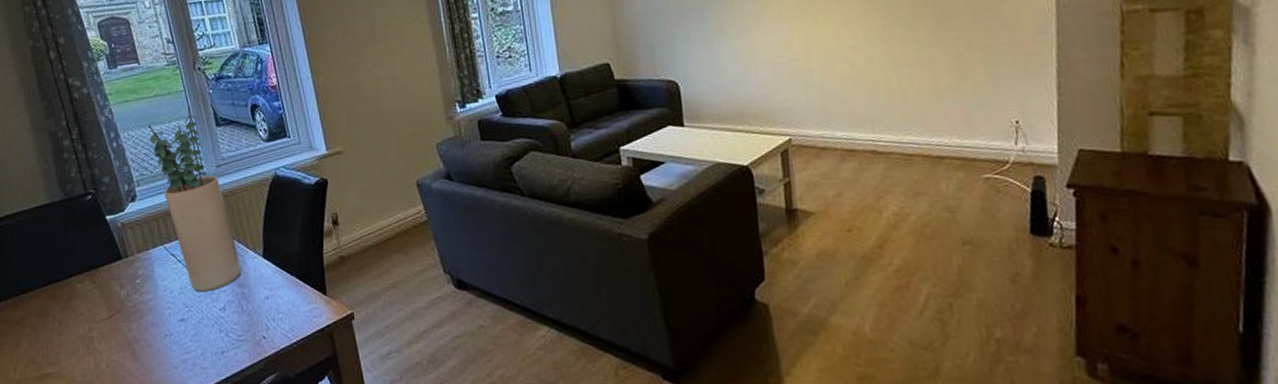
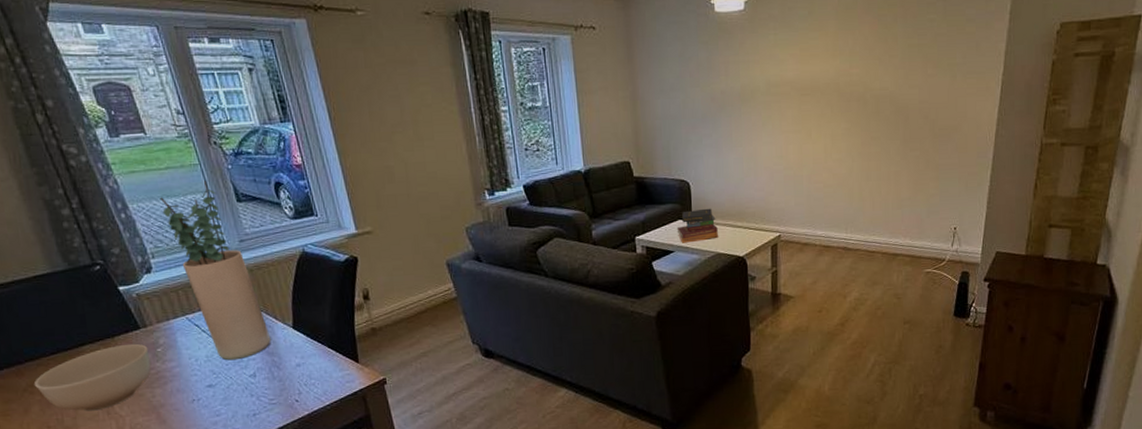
bowl: none [25,274,130,346] -> present [33,343,152,411]
books: none [666,111,716,153] -> present [676,208,718,243]

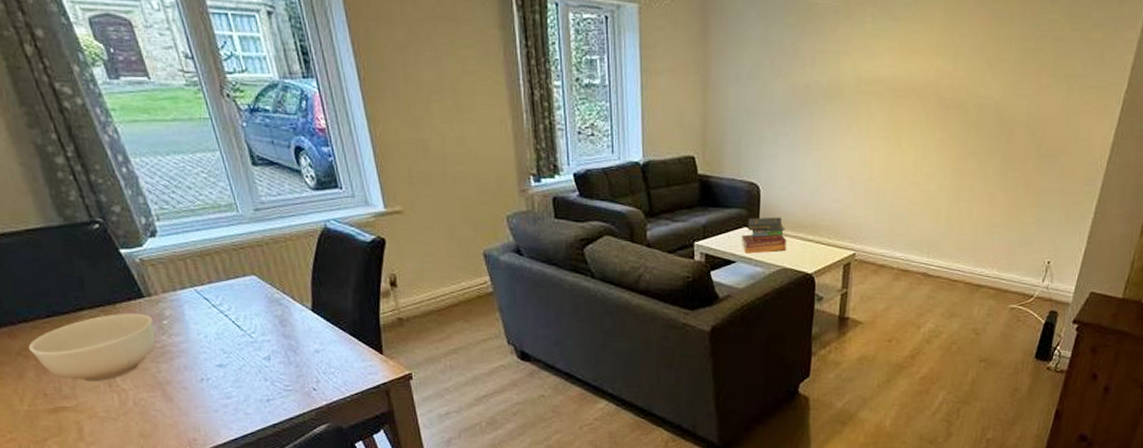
vase: present [159,180,271,361] -> none [165,138,288,340]

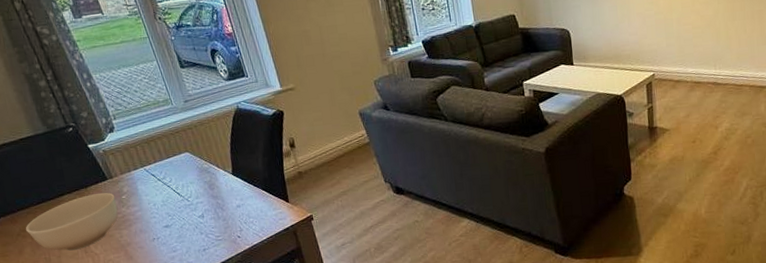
books: present [741,217,786,254] -> none [559,53,597,86]

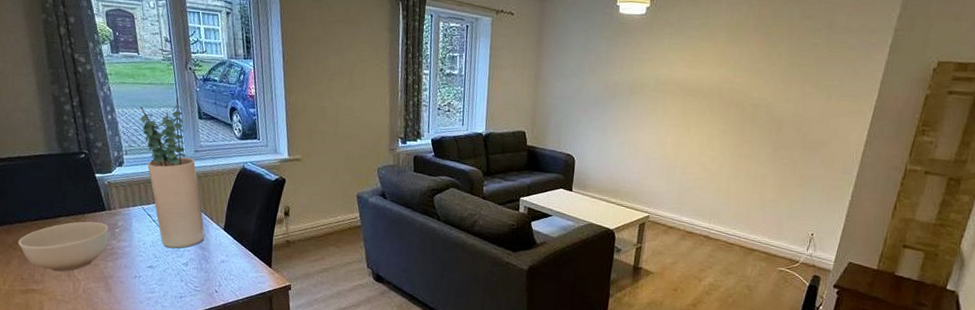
vase: none [117,51,215,204] -> present [140,98,205,249]

